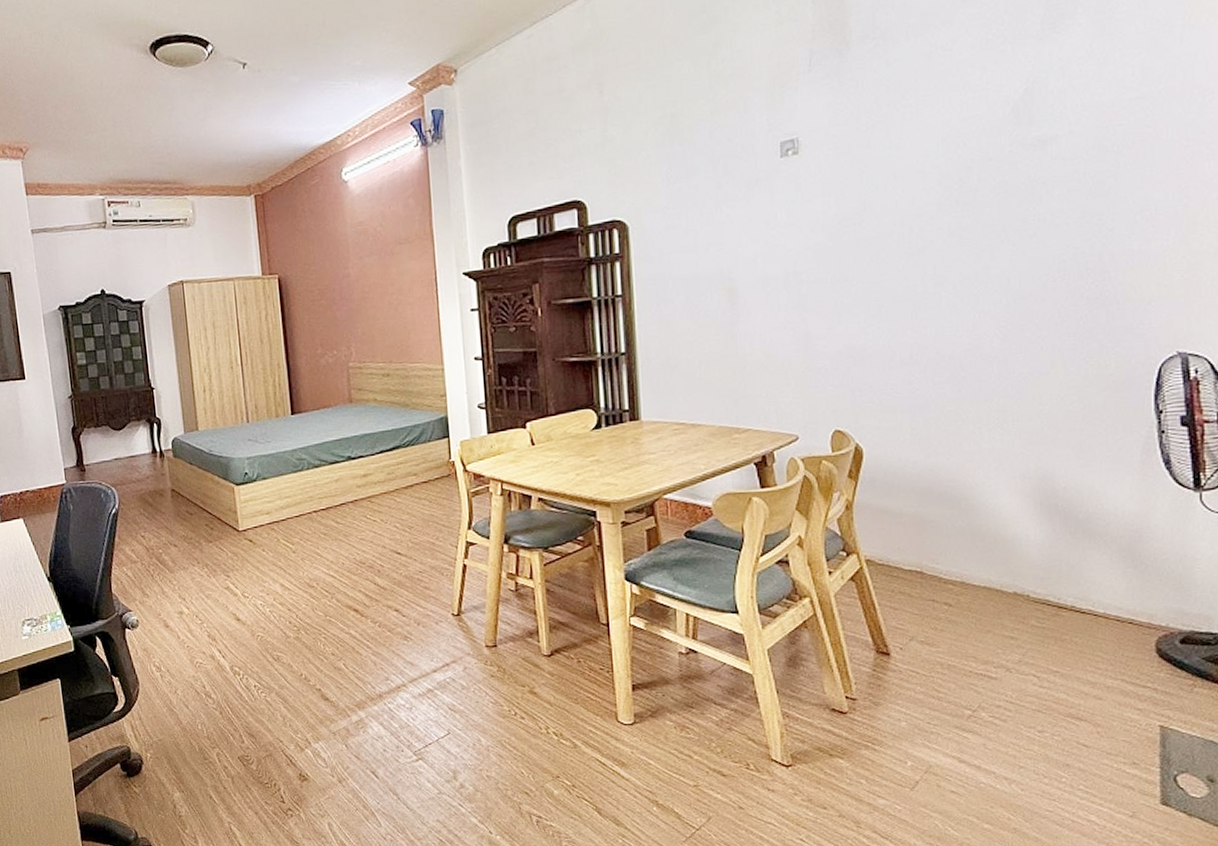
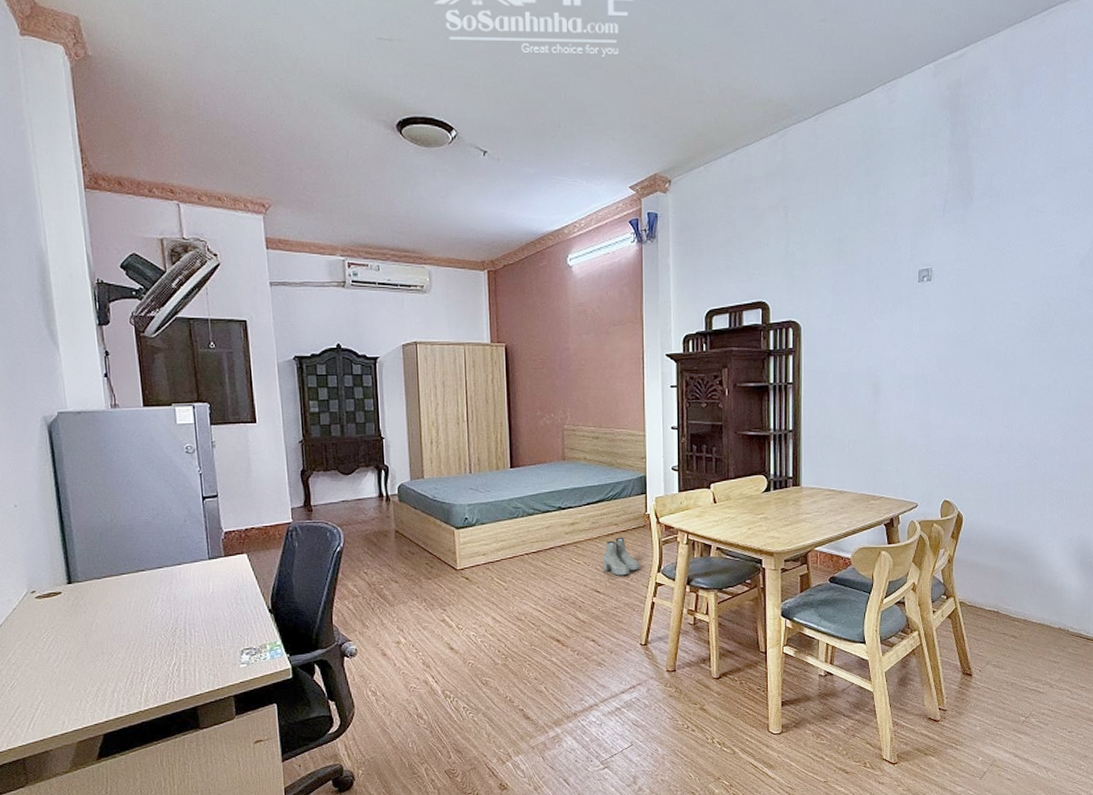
boots: none [402,489,446,535] -> present [603,537,639,576]

